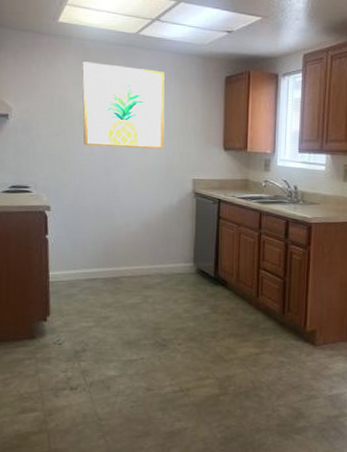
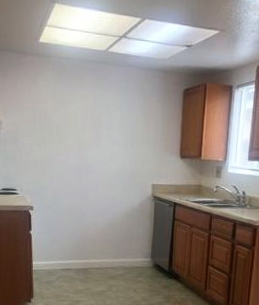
wall art: present [82,61,165,149] -> none [59,78,130,157]

